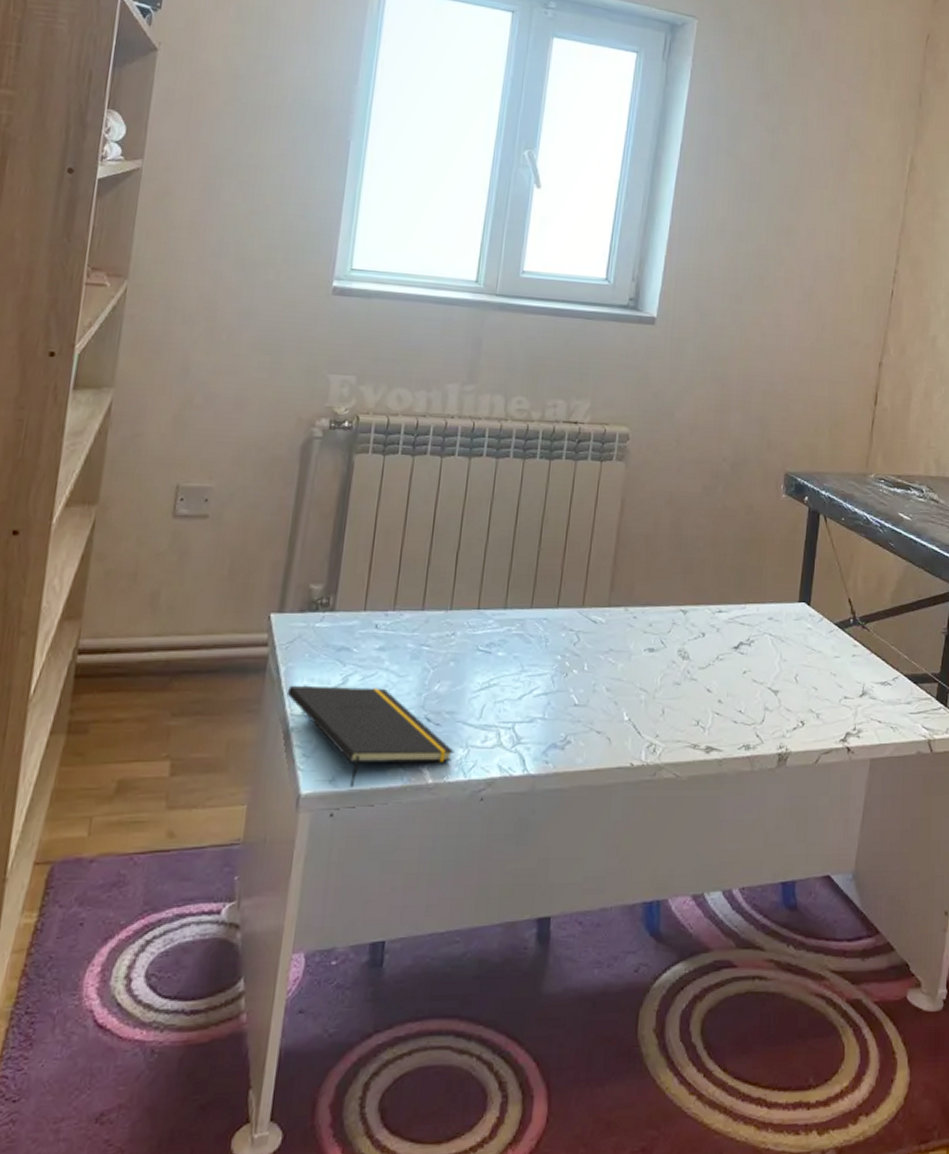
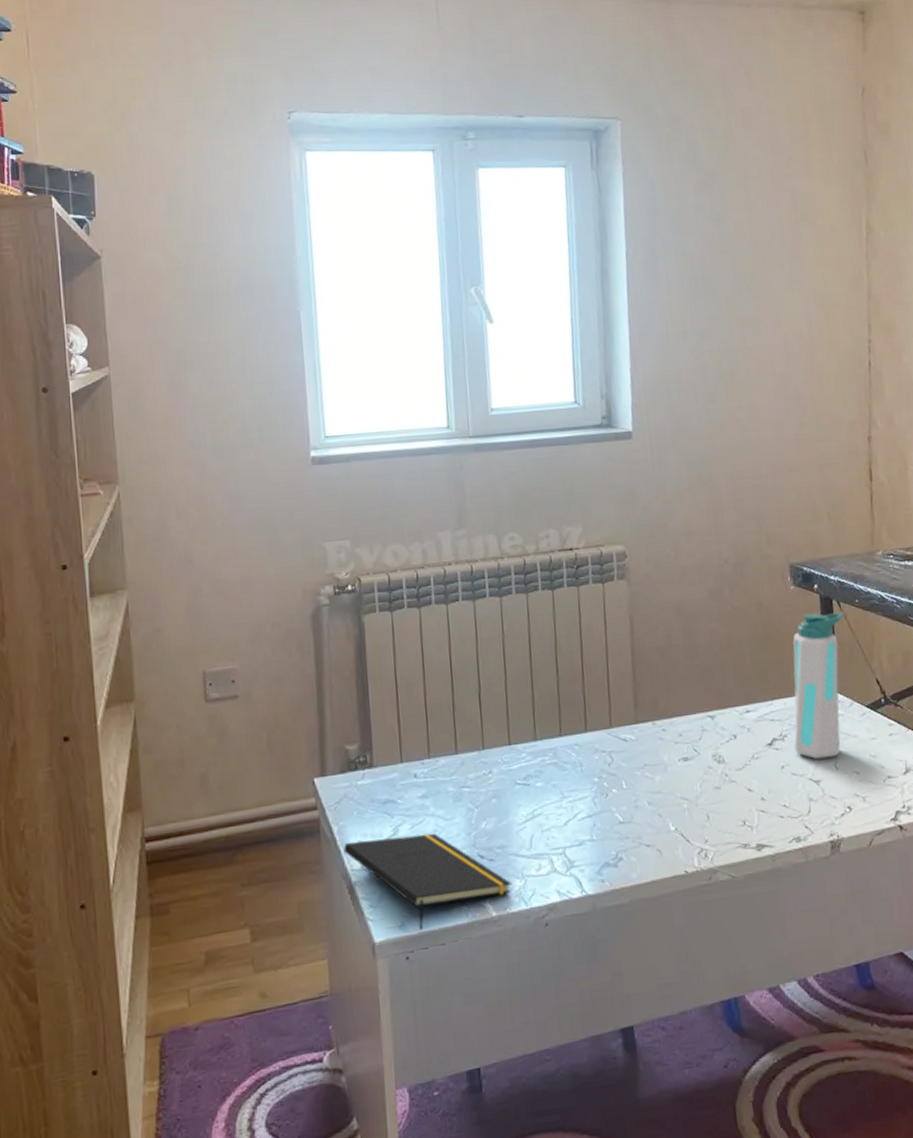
water bottle: none [759,523,830,670] -> present [793,612,846,760]

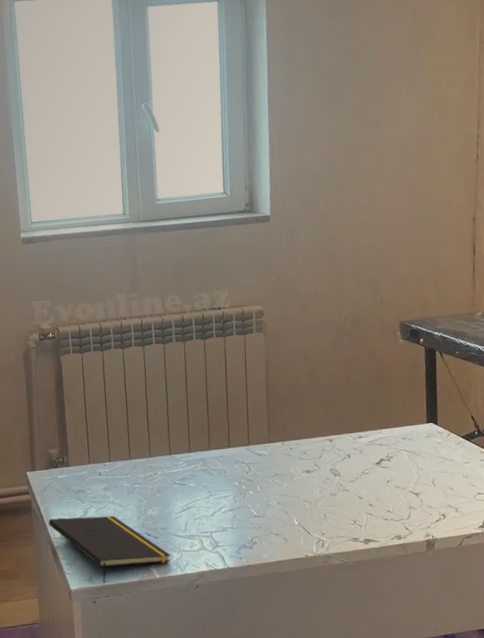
water bottle: present [793,612,846,760] -> none [398,361,447,477]

